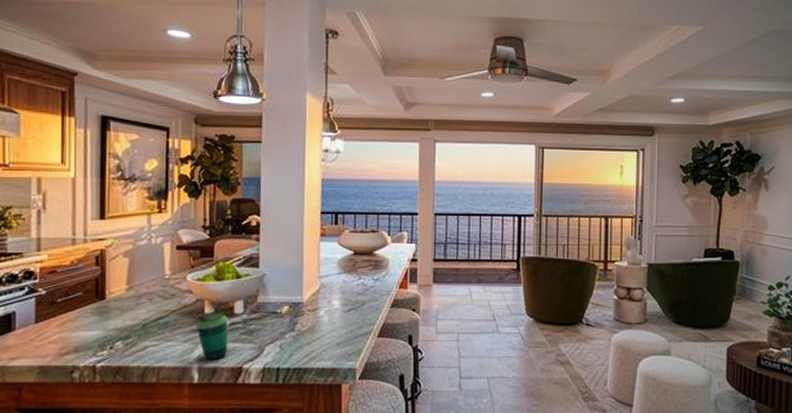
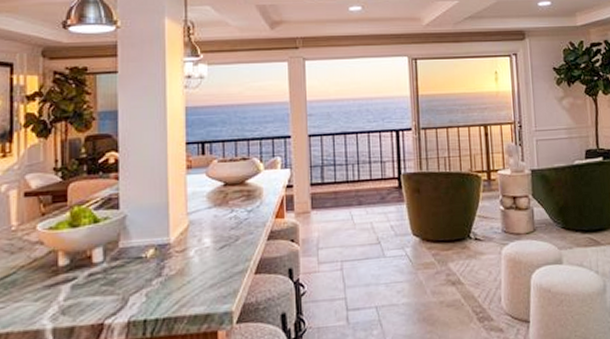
cup: present [195,313,229,360] -> none [48,263,87,319]

